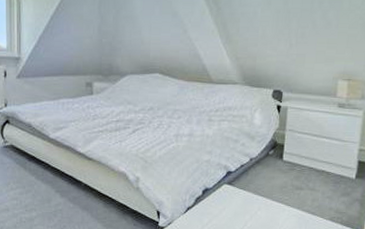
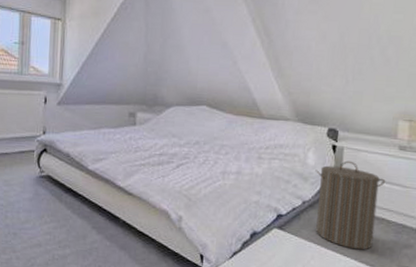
laundry hamper: none [261,119,326,200] -> present [315,160,386,250]

